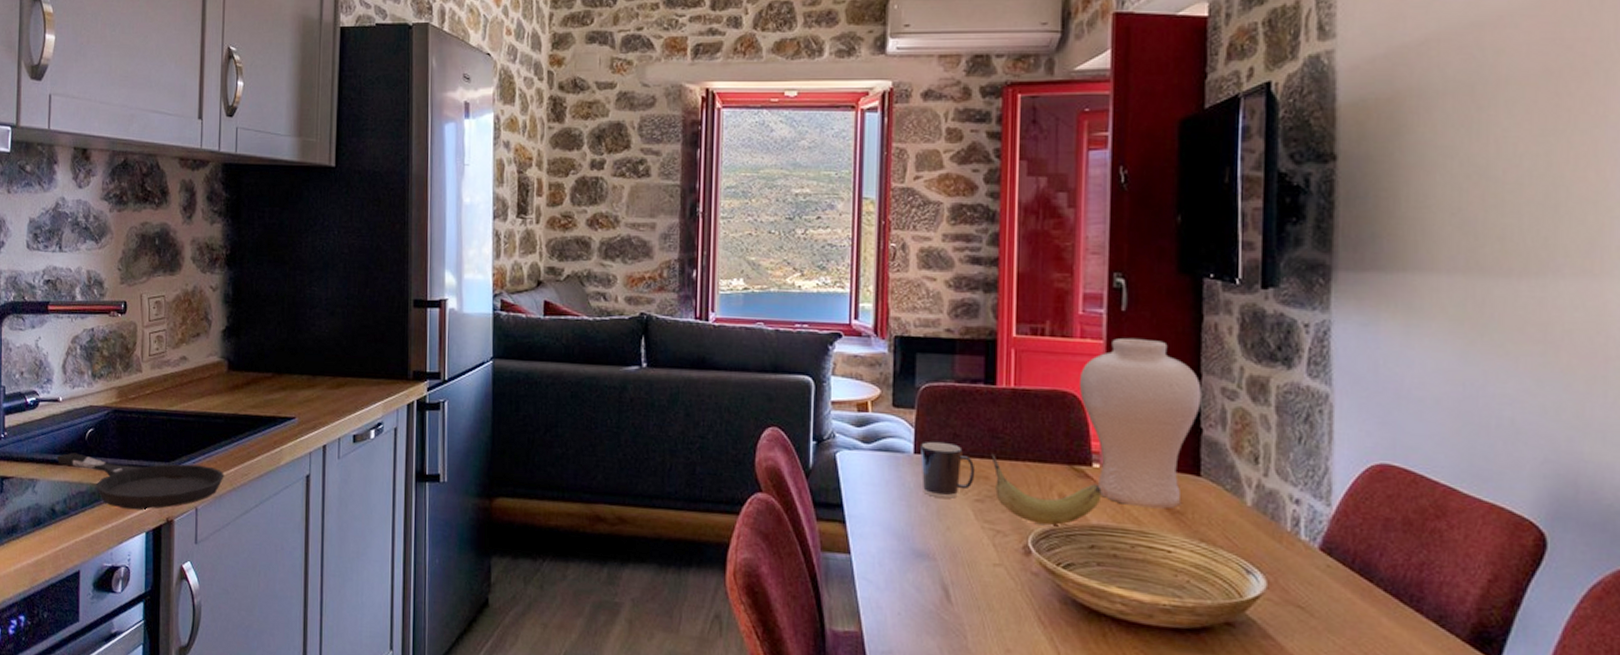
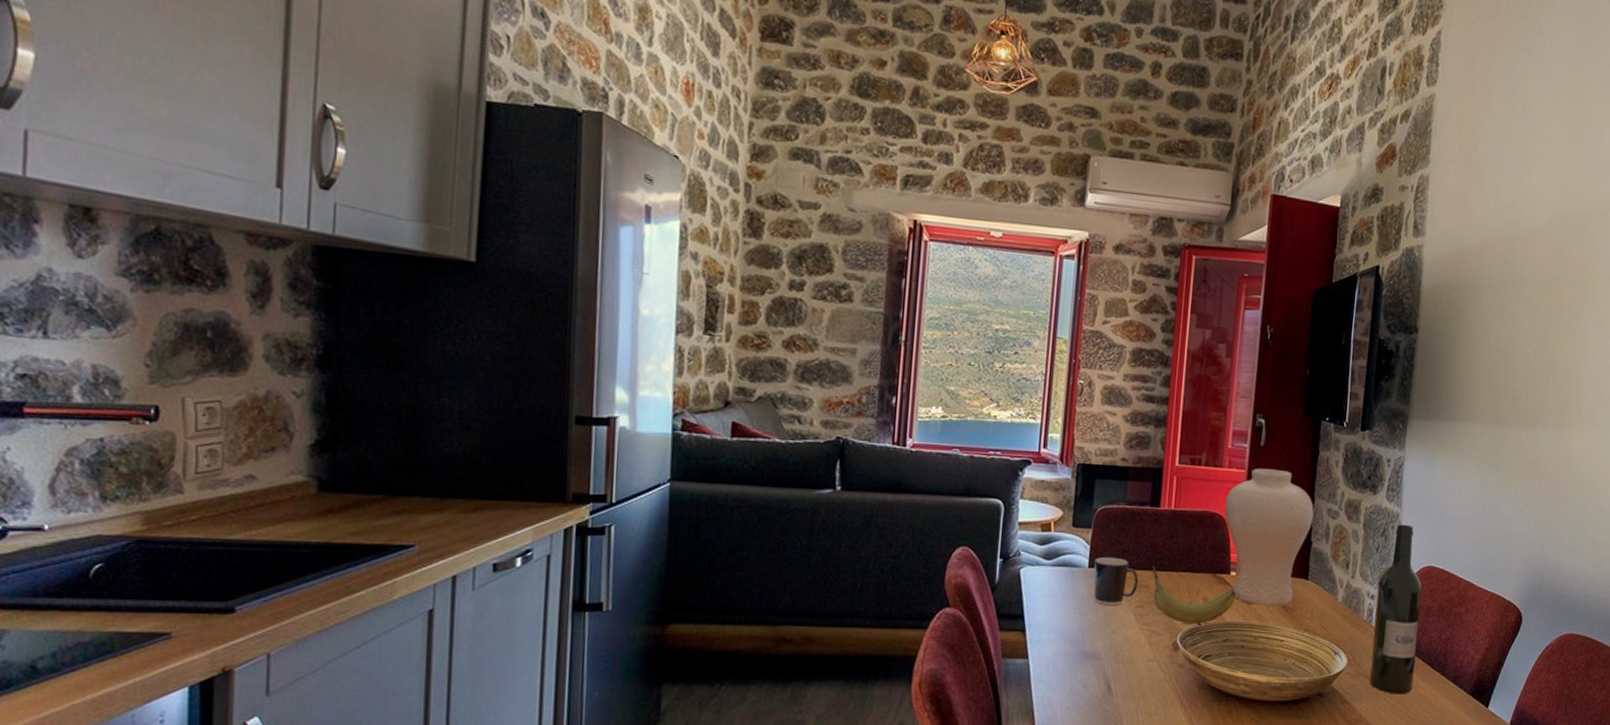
frying pan: present [56,452,224,510] -> none [39,594,311,661]
wine bottle: none [1301,407,1375,634] -> present [1369,524,1422,695]

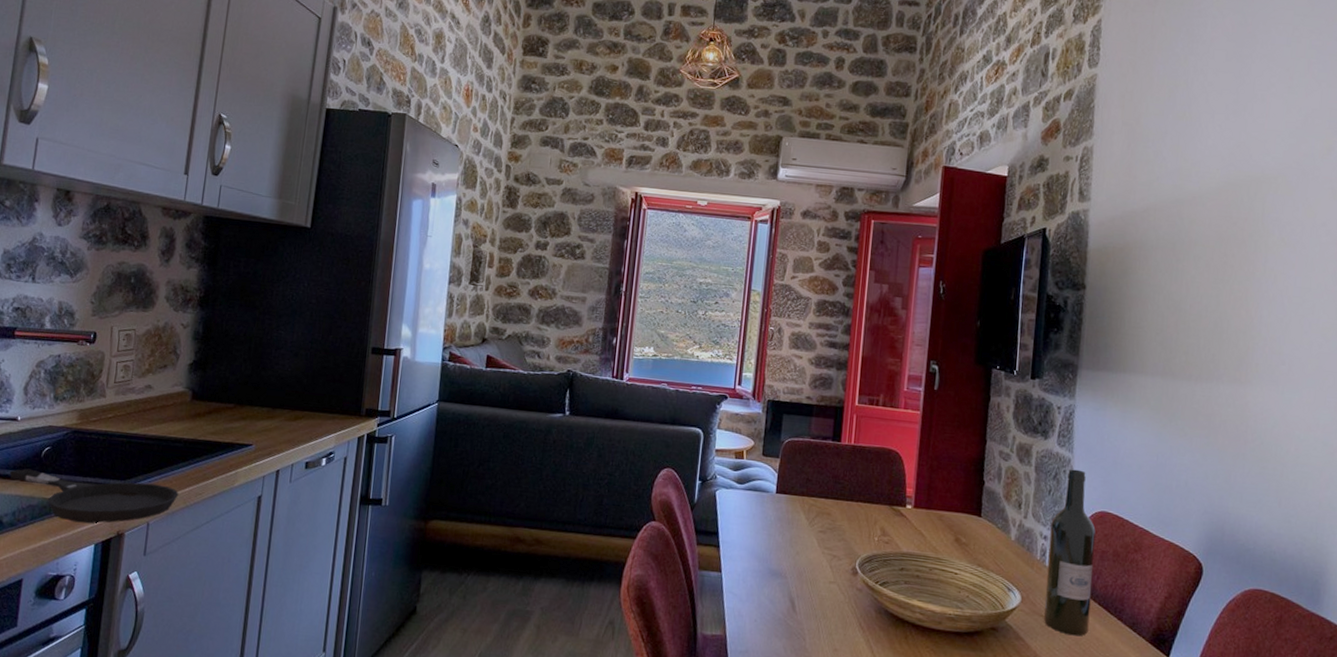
frying pan: none [39,594,311,661] -> present [9,468,179,524]
mug: present [1093,556,1139,605] -> none [780,484,821,530]
fruit: present [1152,566,1236,625] -> none [833,495,912,553]
vase: present [1224,468,1314,607] -> none [900,410,986,541]

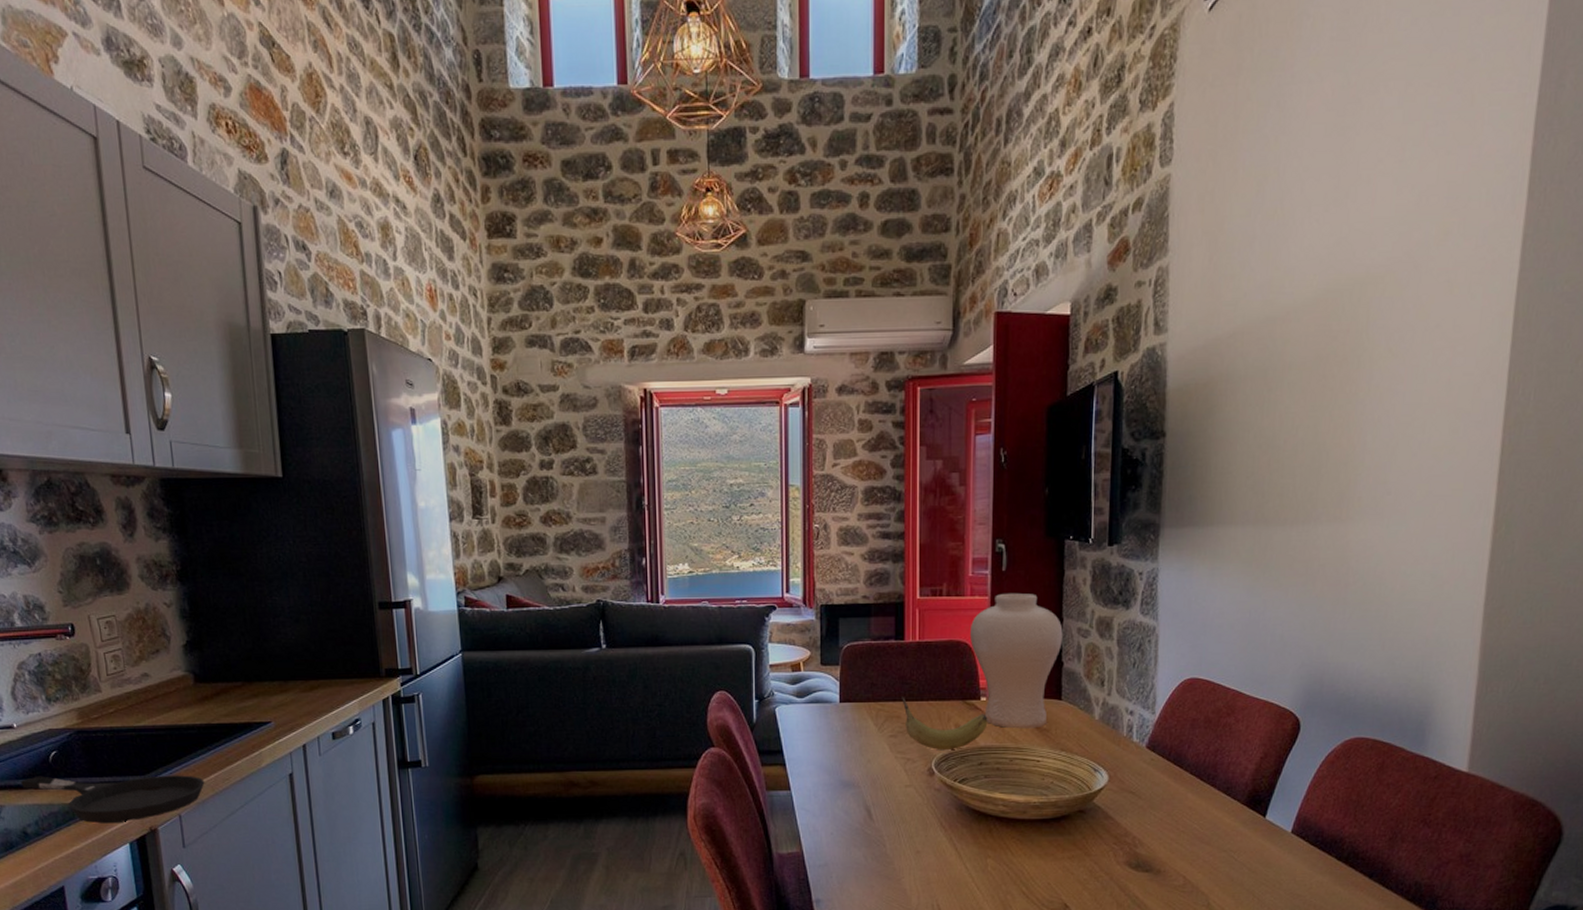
fruit: none [833,495,912,553] -> present [902,697,988,751]
vase: none [900,410,986,541] -> present [969,592,1063,729]
wine bottle: present [1043,469,1096,636] -> none [1132,637,1186,808]

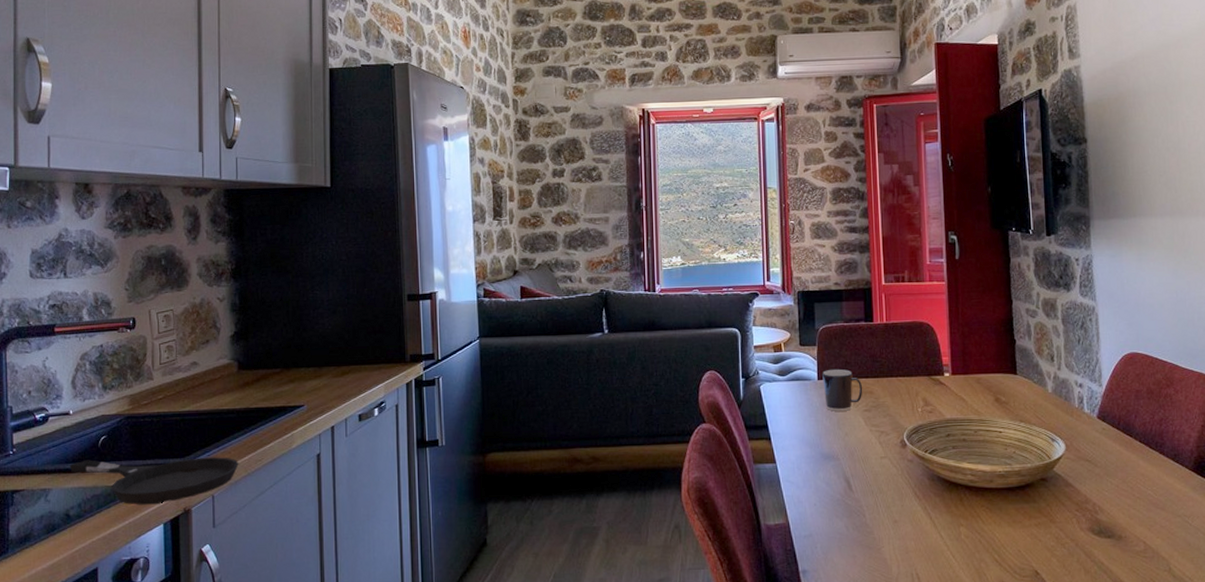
mug: none [845,691,890,737] -> present [822,368,863,411]
fruit: present [902,697,988,751] -> none [873,373,952,424]
vase: present [969,592,1063,729] -> none [930,278,1014,402]

